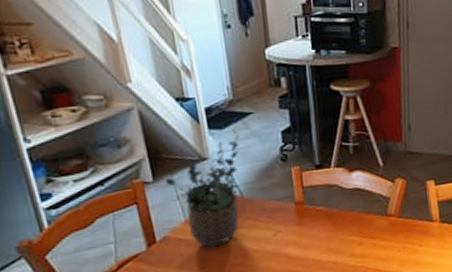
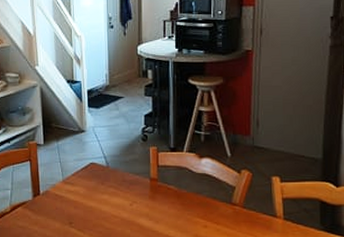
potted plant: present [164,125,241,248] -> none [52,106,111,207]

